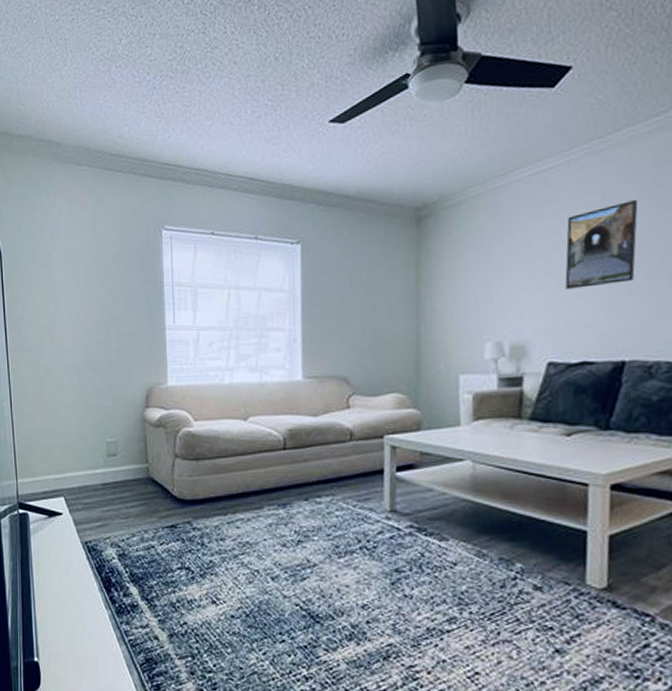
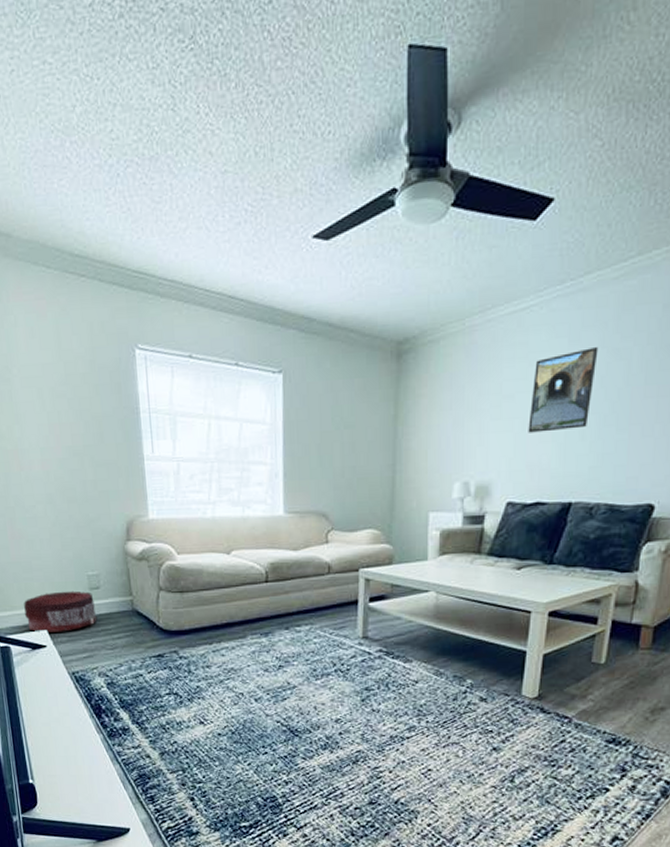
pouf: none [44,457,114,500] -> present [24,591,98,633]

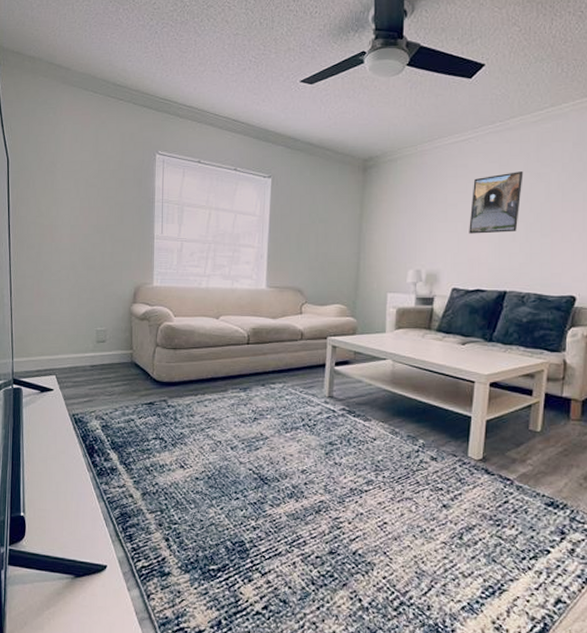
pouf: present [24,591,98,633] -> none [38,342,101,378]

